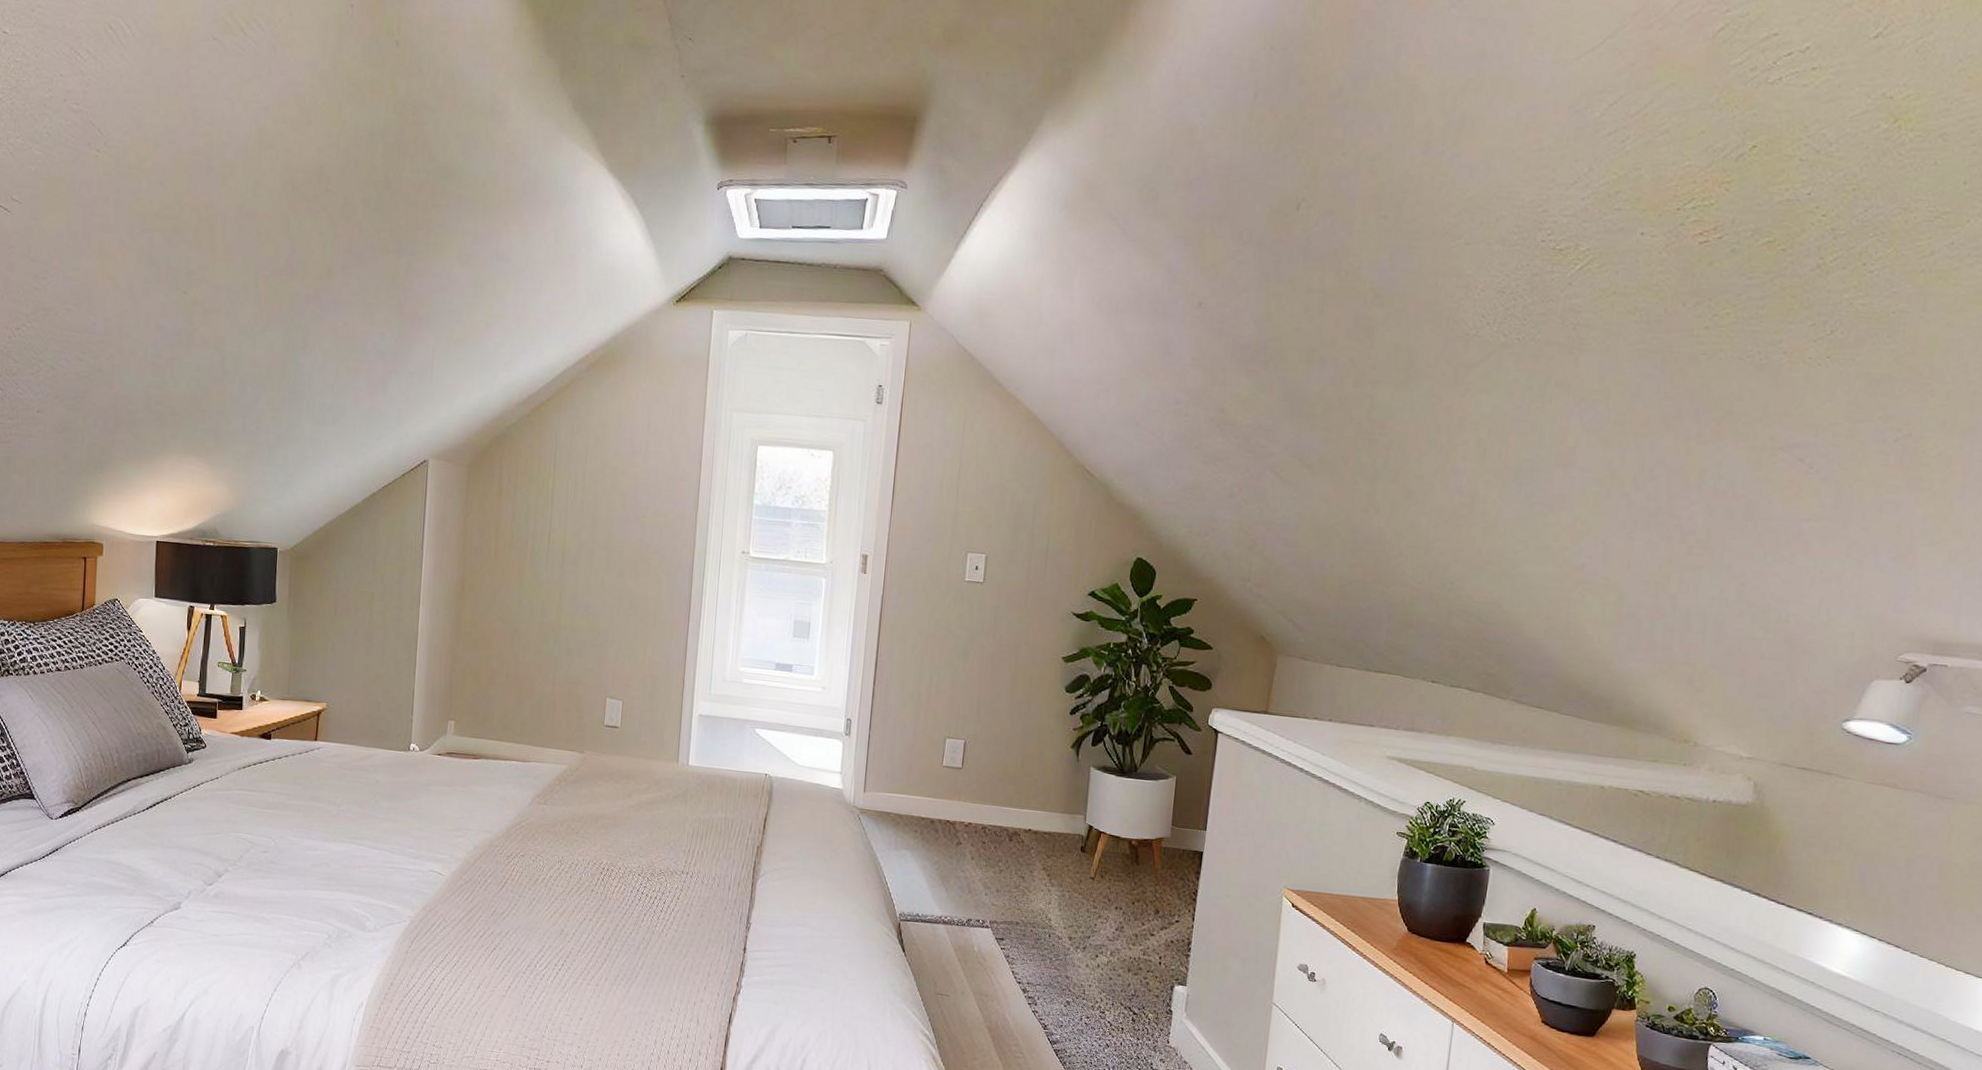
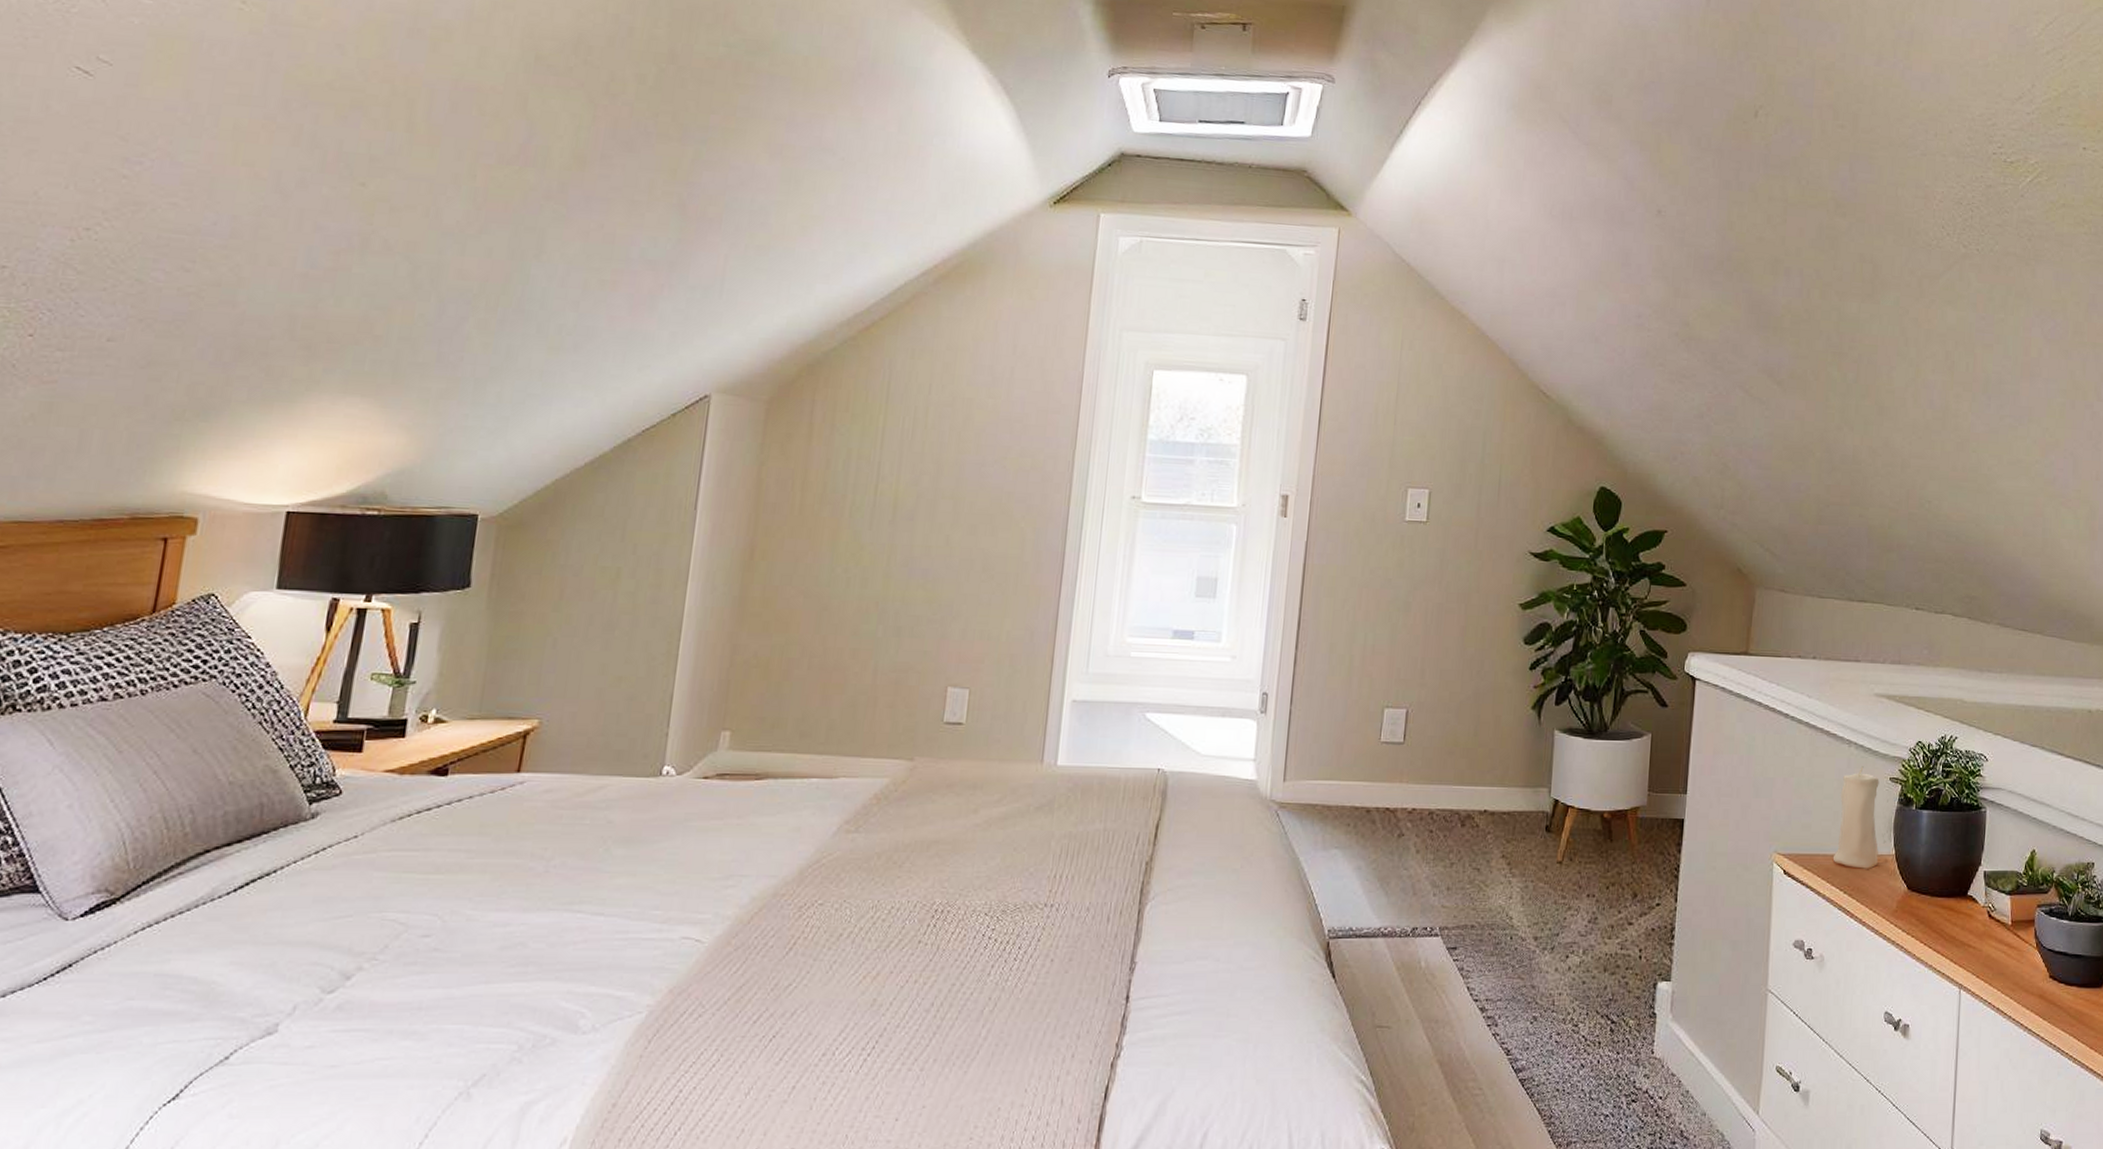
candle: none [1338,820,1387,911] -> present [1832,766,1879,870]

